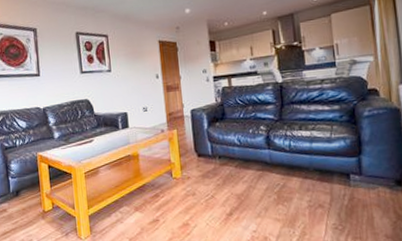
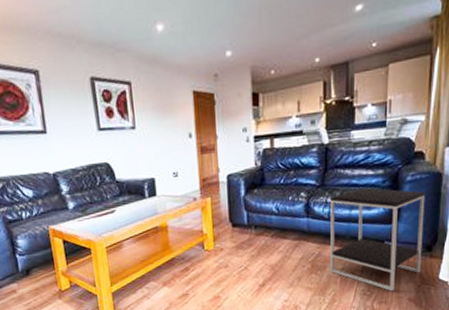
side table: none [290,122,394,227] -> present [330,188,426,292]

